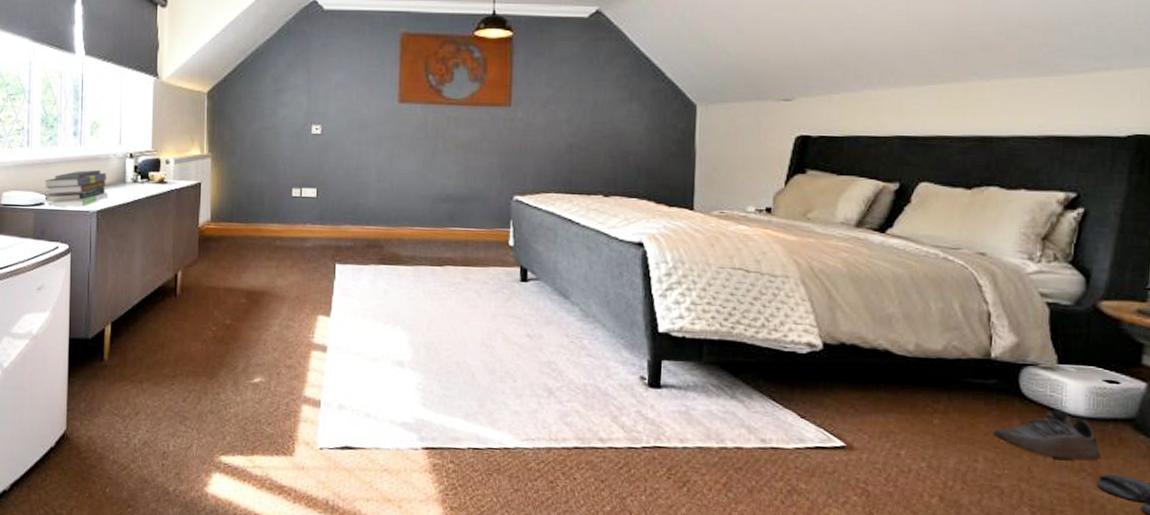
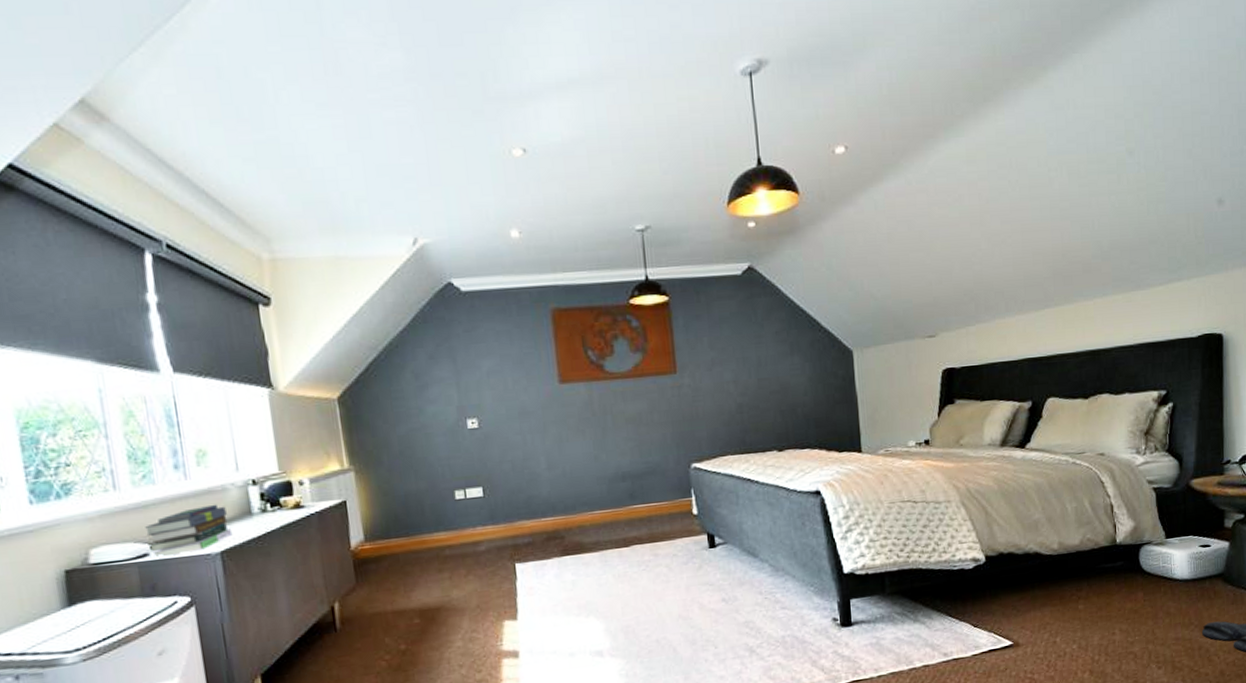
athletic shoe: present [991,409,1101,461] -> none [1123,577,1203,620]

